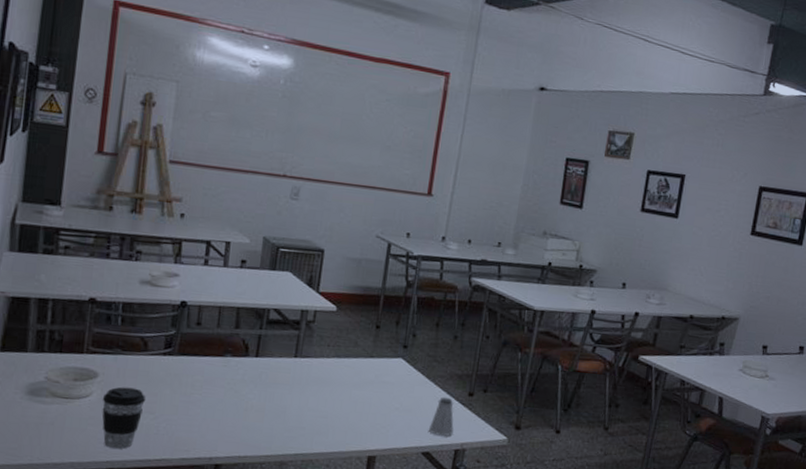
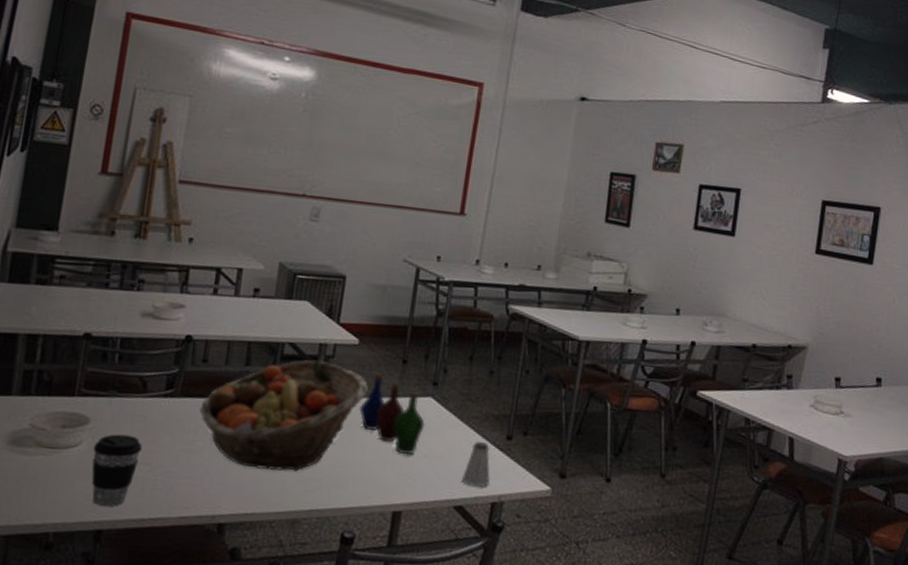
fruit basket: none [195,324,345,421] -> present [199,359,368,472]
bottle: none [337,336,396,409] -> present [359,373,425,456]

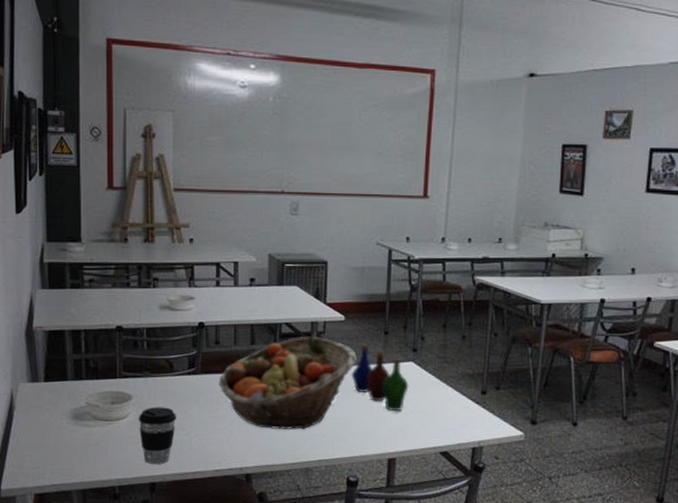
saltshaker: present [462,441,490,487] -> none [445,396,469,435]

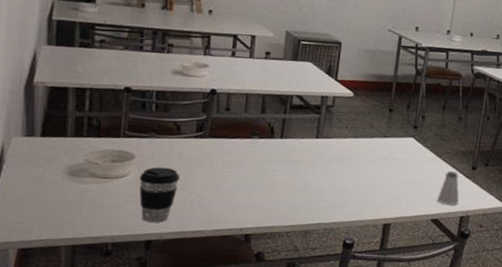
fruit basket: present [218,336,357,430] -> none [225,108,362,195]
bottle: present [351,344,409,412] -> none [355,119,408,182]
saltshaker: none [445,396,469,435] -> present [437,171,459,205]

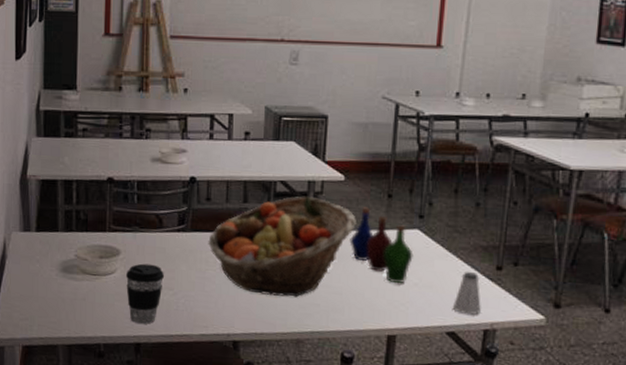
fruit basket: none [225,108,362,195] -> present [208,196,356,298]
bottle: none [355,119,408,182] -> present [349,207,413,284]

